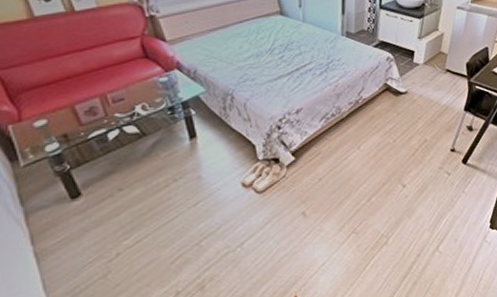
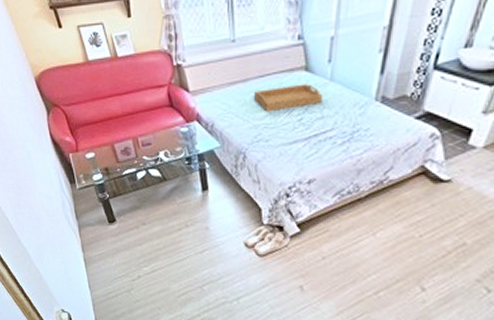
serving tray: none [235,26,298,54] -> present [254,84,322,112]

